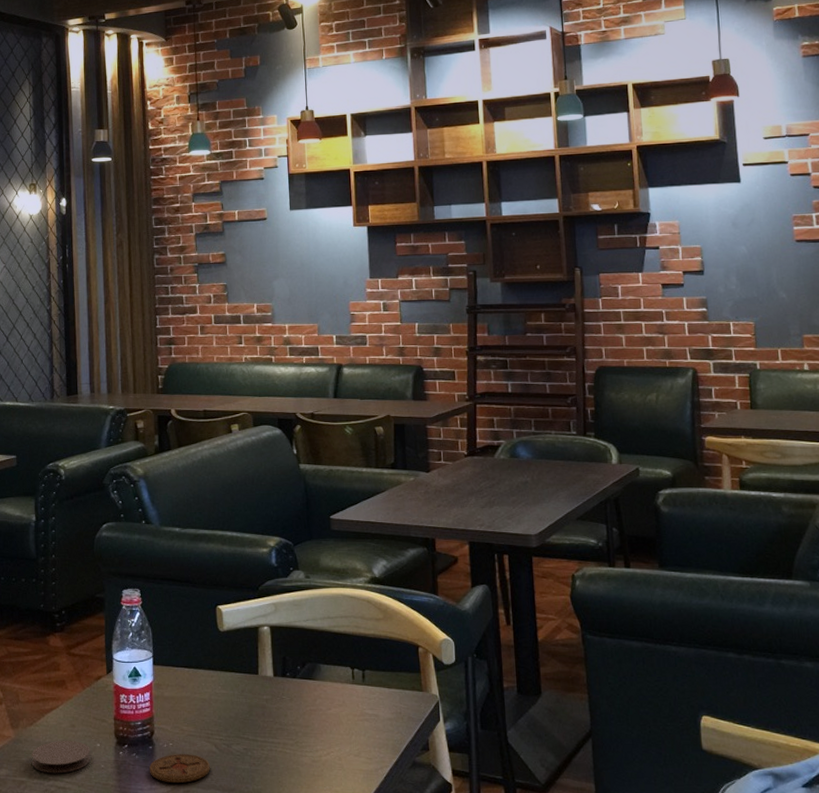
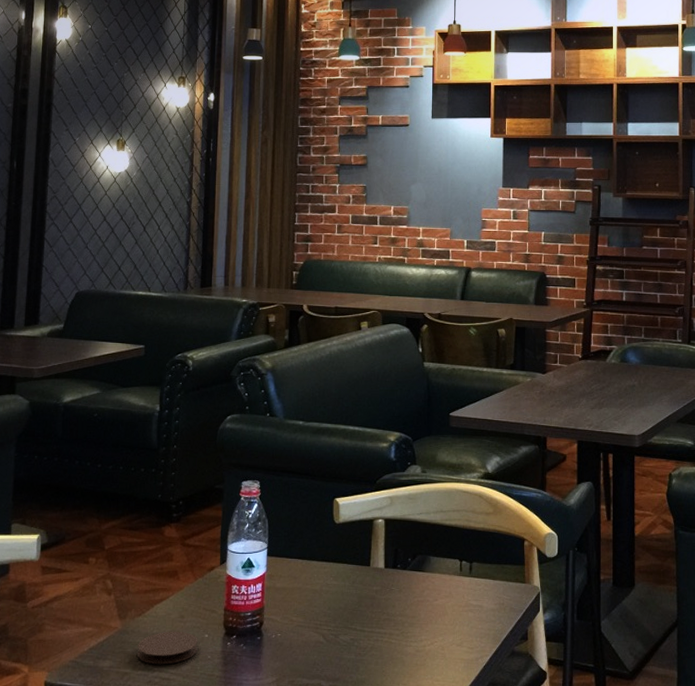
coaster: present [149,754,210,783] -> none [256,644,316,673]

